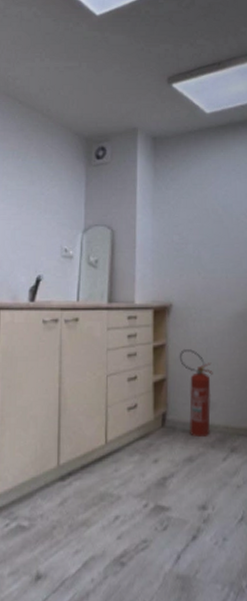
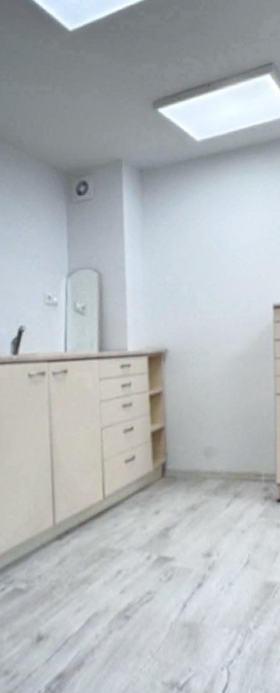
fire extinguisher: present [179,349,213,437] -> none [177,395,214,485]

